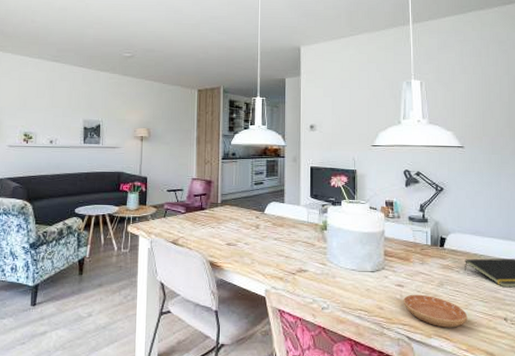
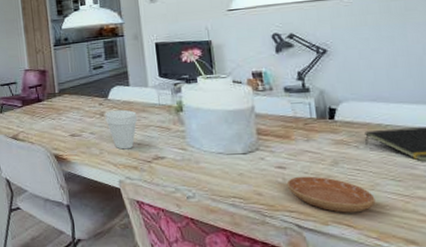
cup: none [260,224,288,261] -> present [105,109,138,150]

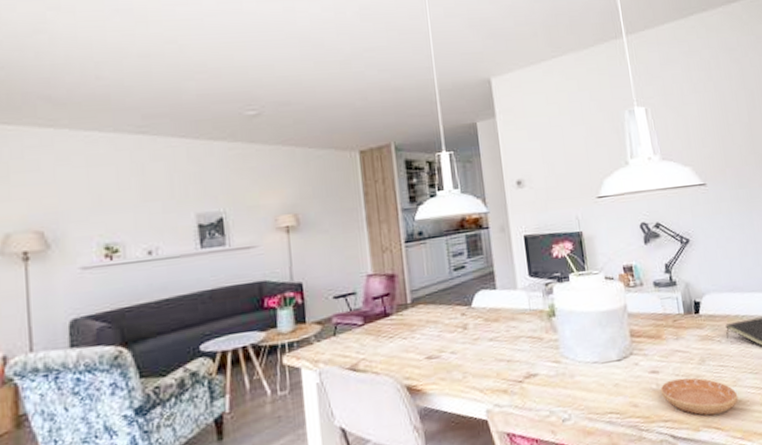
cup: present [105,109,138,150] -> none [468,319,507,370]

